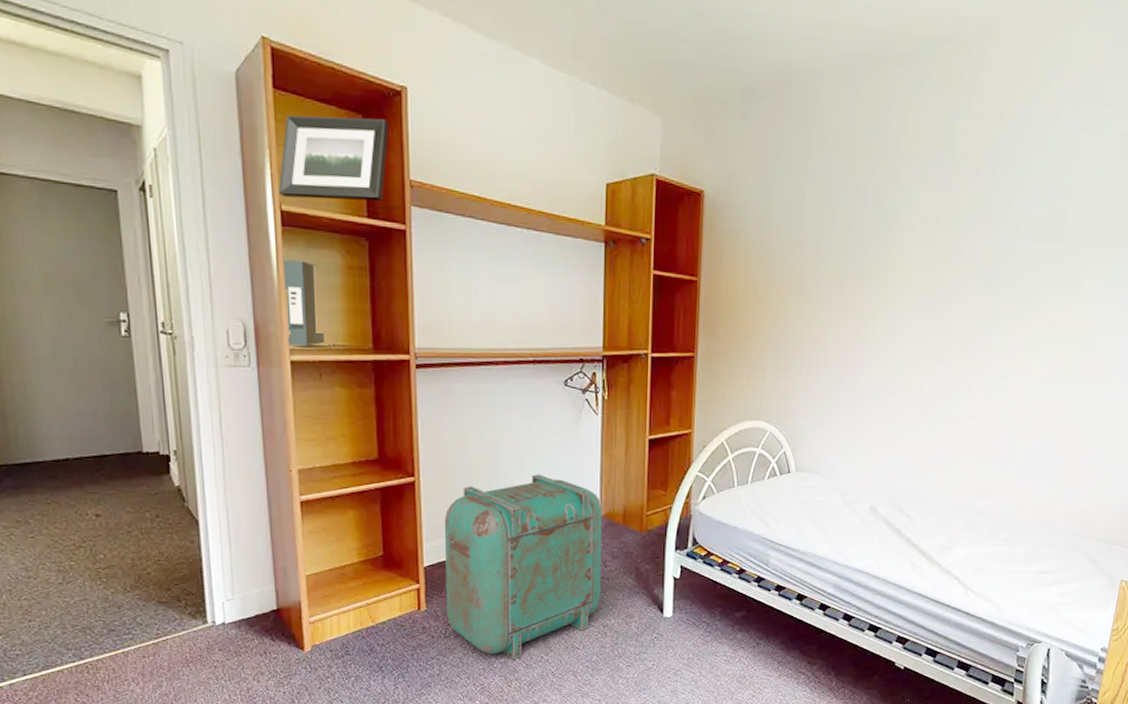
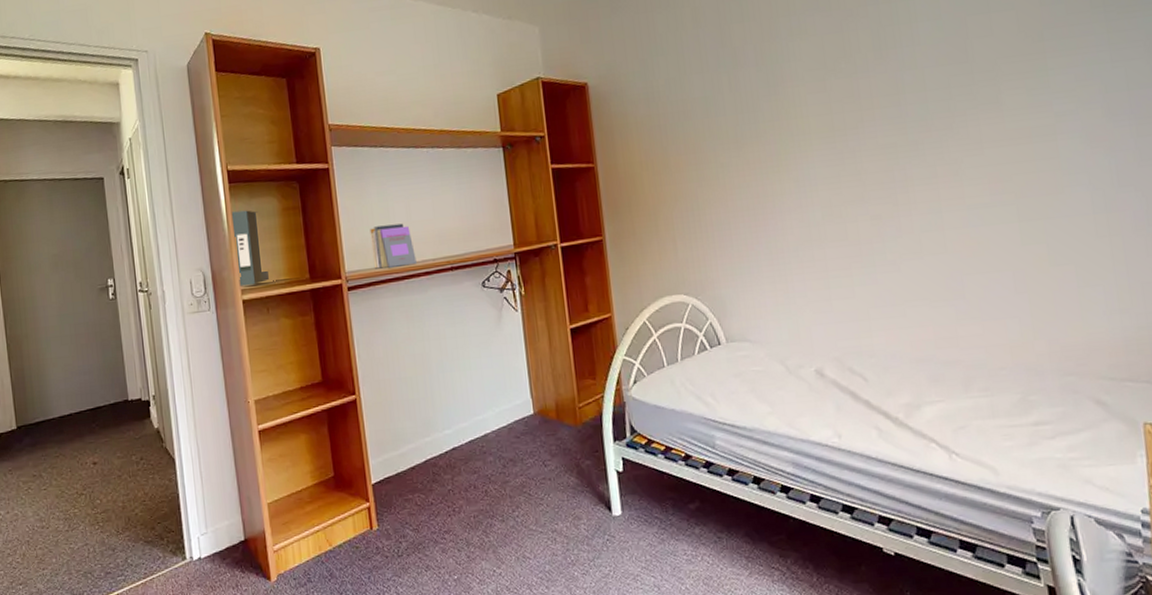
picture frame: present [278,115,389,201] -> none [224,77,309,159]
suitcase: present [444,474,602,660] -> none [386,377,546,576]
books: none [447,304,496,352] -> present [370,223,417,269]

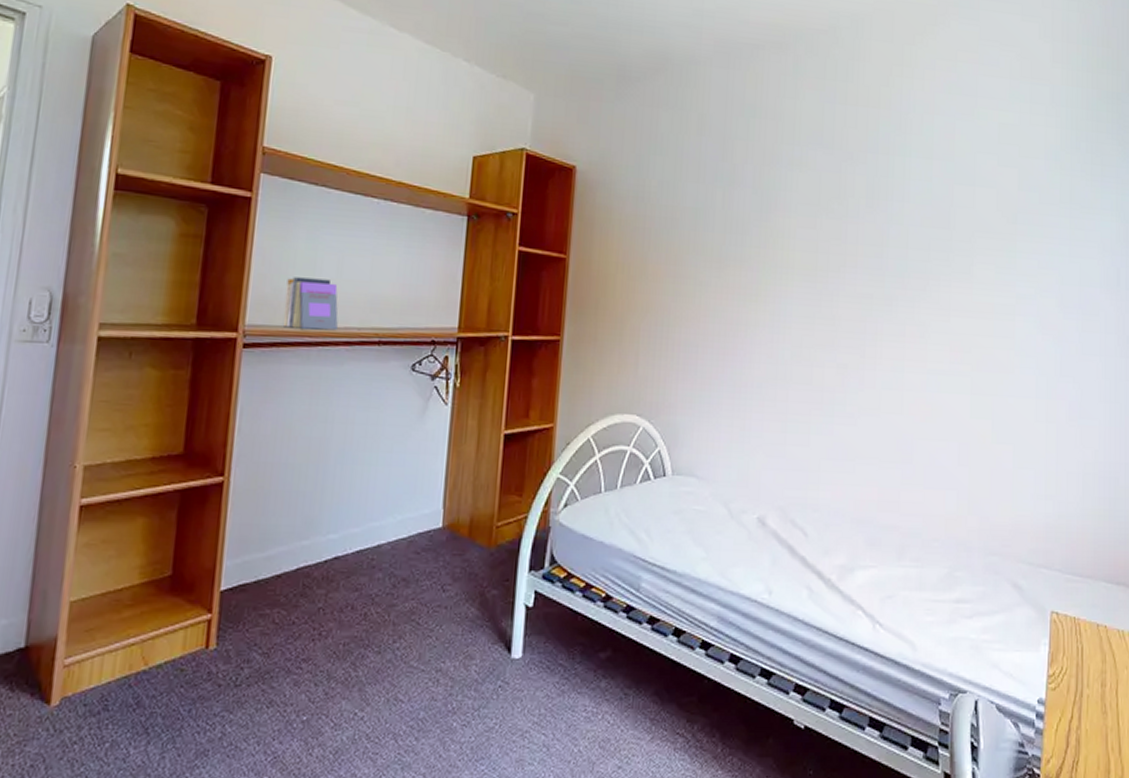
binder: present [231,210,269,287] -> none [98,225,146,321]

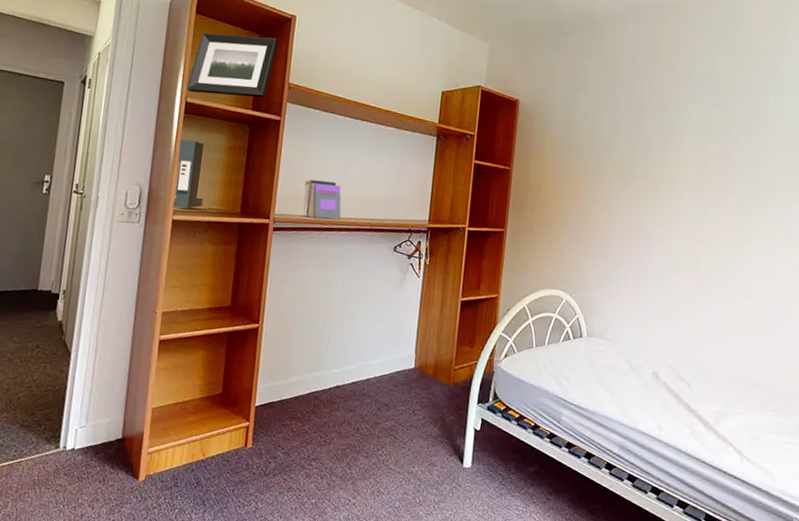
binder: none [98,225,146,321] -> present [173,139,206,209]
picture frame: none [116,79,249,167] -> present [186,32,279,98]

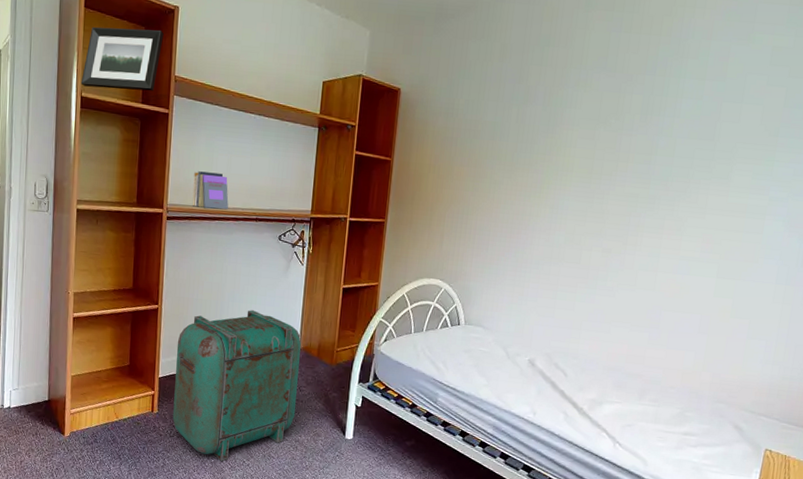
binder: present [173,139,206,209] -> none [76,133,102,199]
suitcase: none [269,327,416,501] -> present [172,310,301,461]

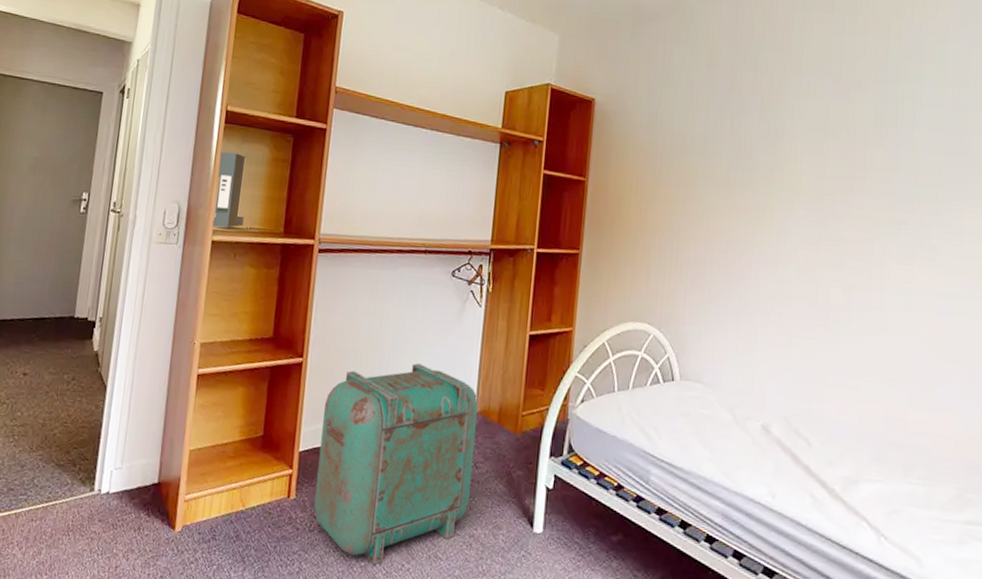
binder: none [76,133,102,199] -> present [212,151,248,228]
picture frame: present [80,26,164,91] -> none [226,34,325,104]
books: present [192,171,229,210] -> none [349,195,393,241]

